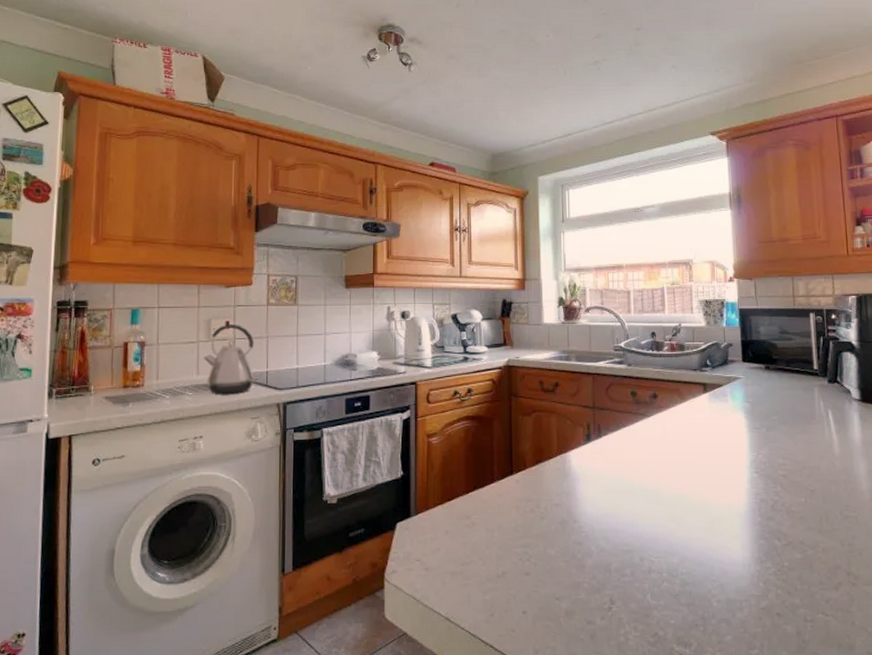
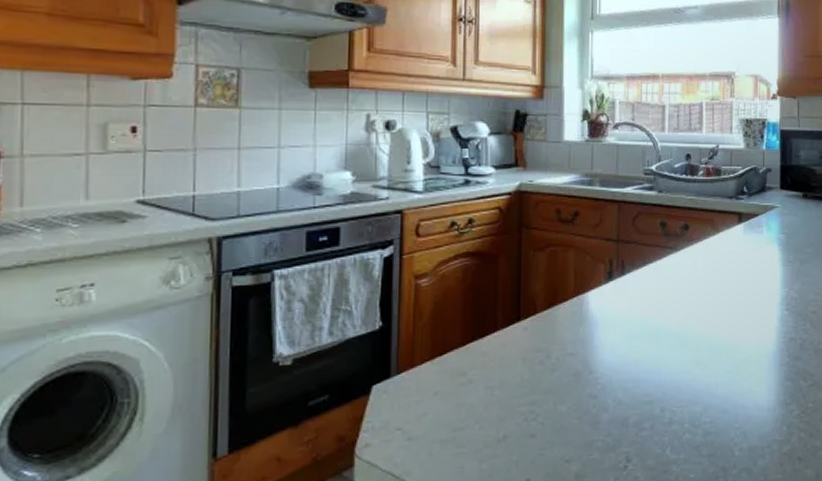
kettle: present [203,323,258,394] -> none [95,130,180,226]

